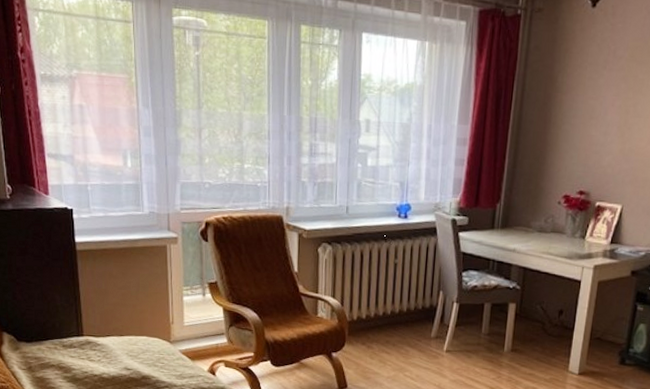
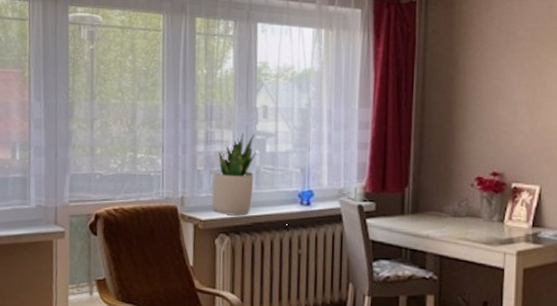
planter: none [315,147,358,227] -> present [212,134,256,216]

